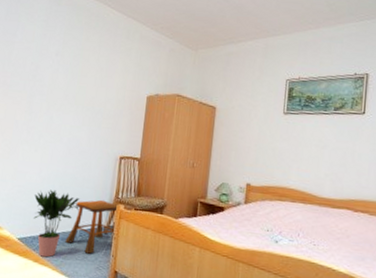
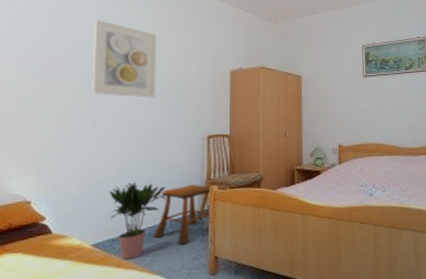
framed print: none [29,40,85,116] -> present [92,19,157,98]

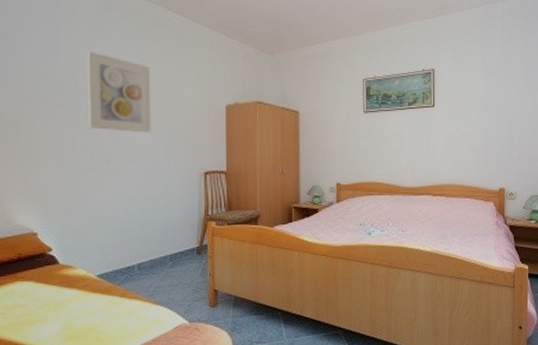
potted plant: present [109,182,167,260] -> none [111,217,166,290]
stool: present [151,184,212,245] -> none [153,219,210,278]

